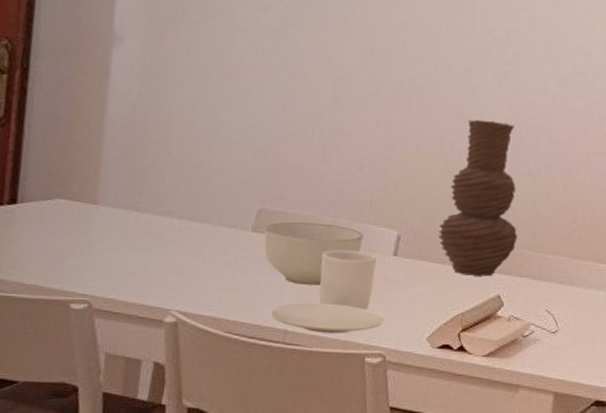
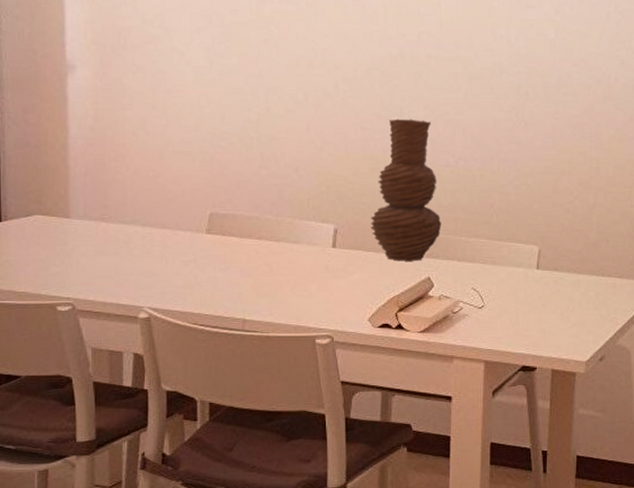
bowl: present [263,222,364,286] -> none [216,222,305,278]
plate: present [270,302,384,334] -> none [229,293,329,320]
mug: present [319,250,376,310] -> none [269,246,317,298]

